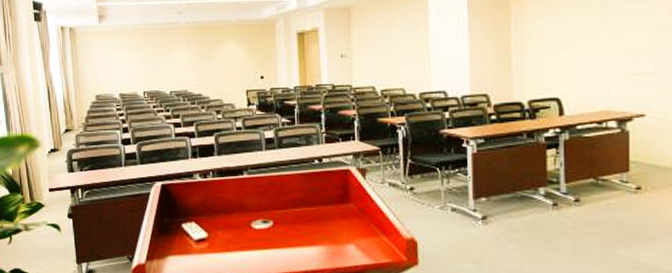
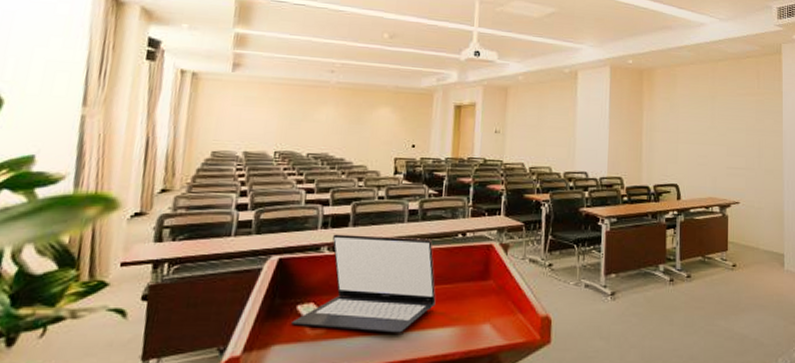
laptop: none [180,163,300,250] -> present [292,234,436,333]

